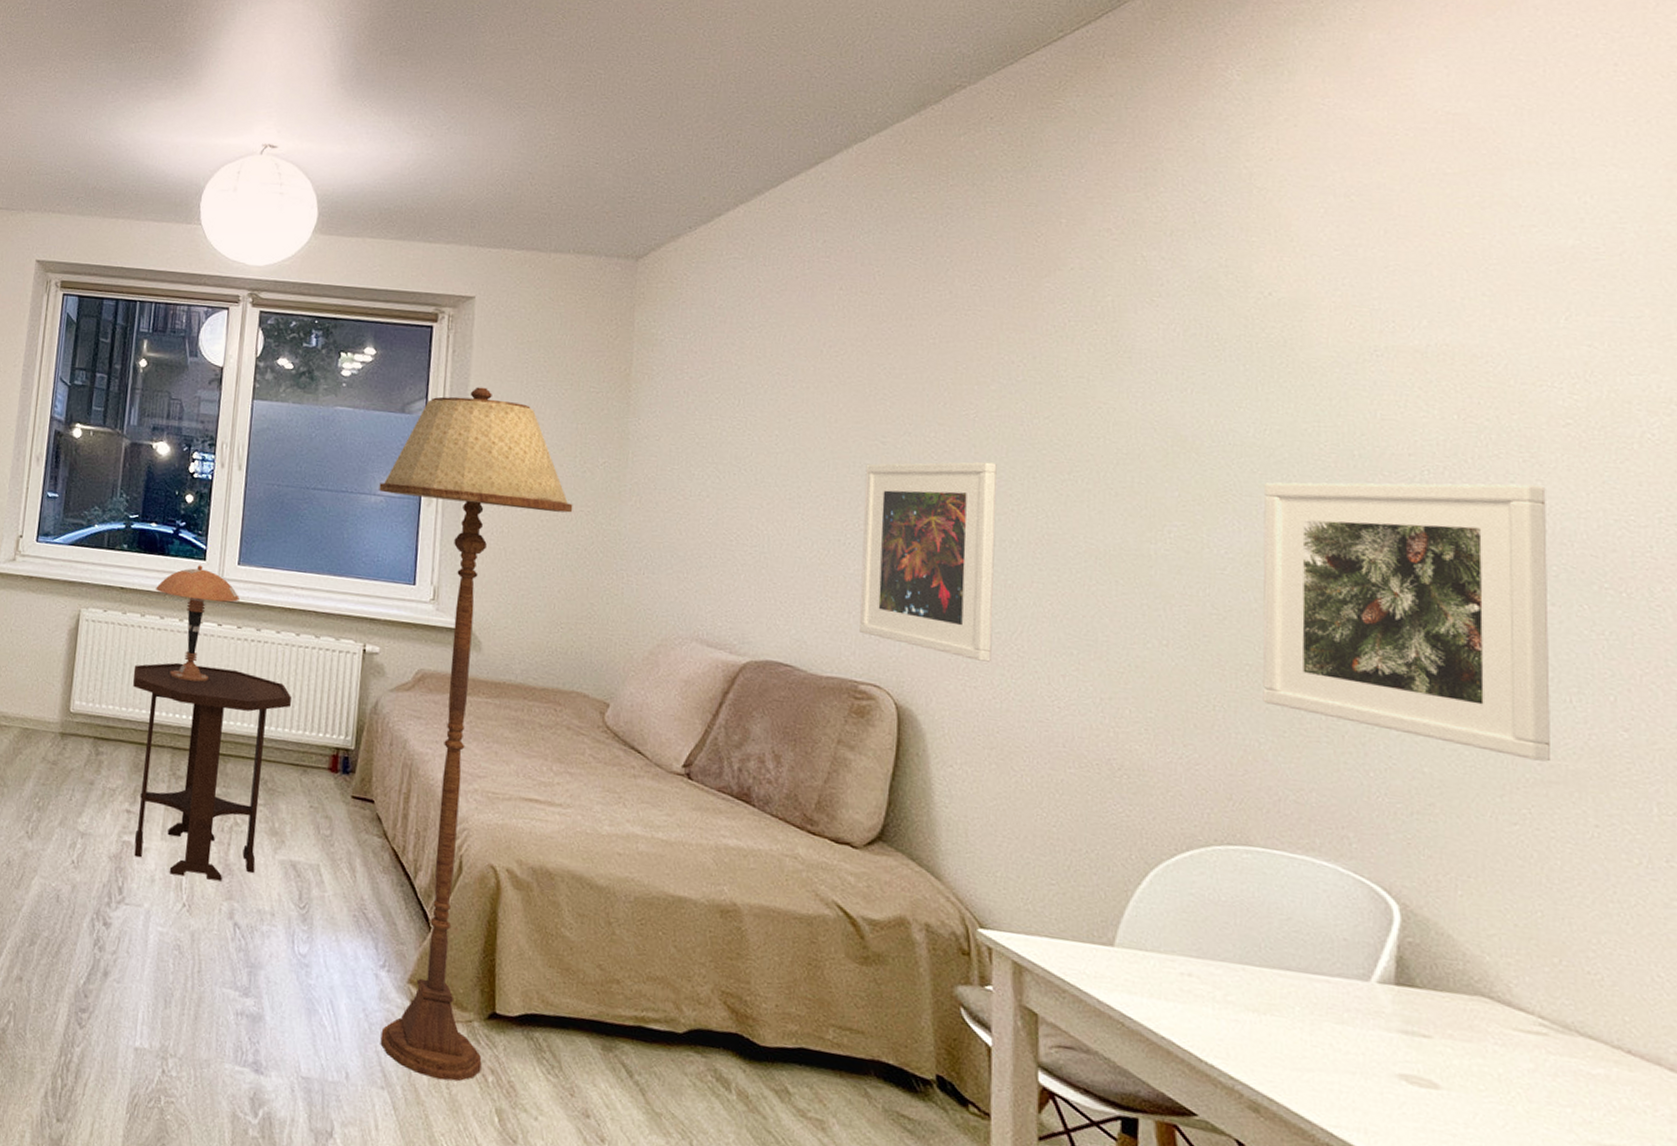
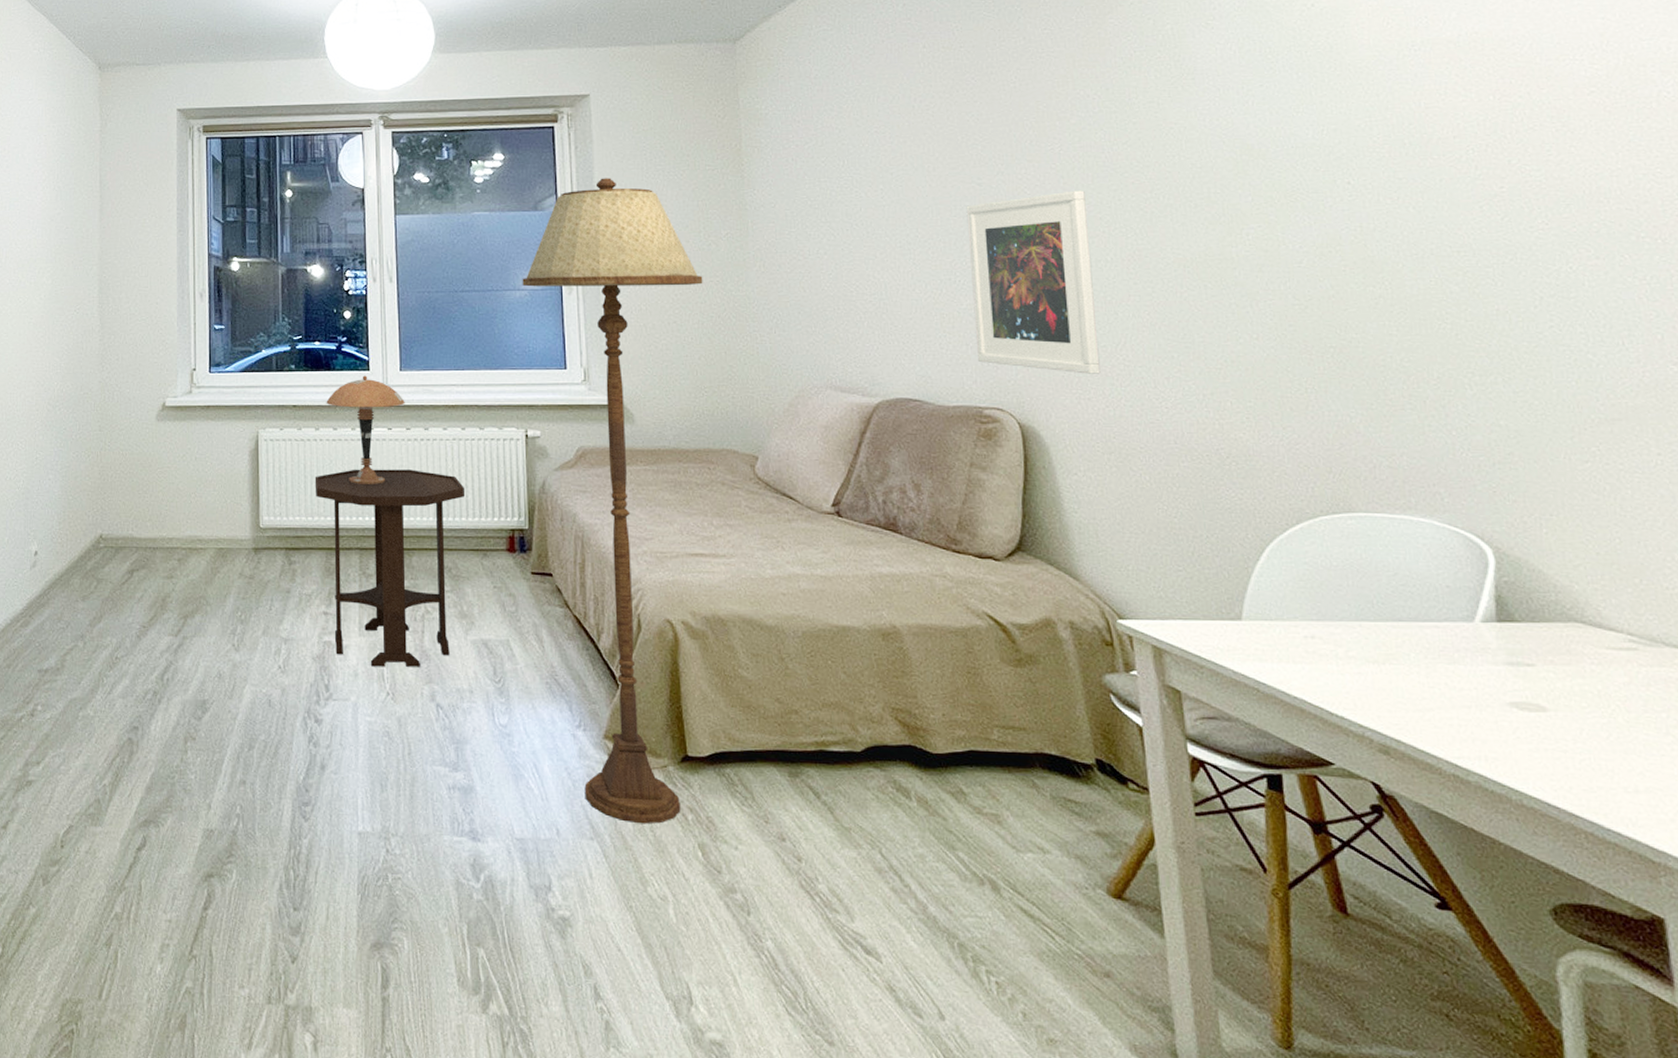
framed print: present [1262,482,1550,762] -> none [1328,151,1611,402]

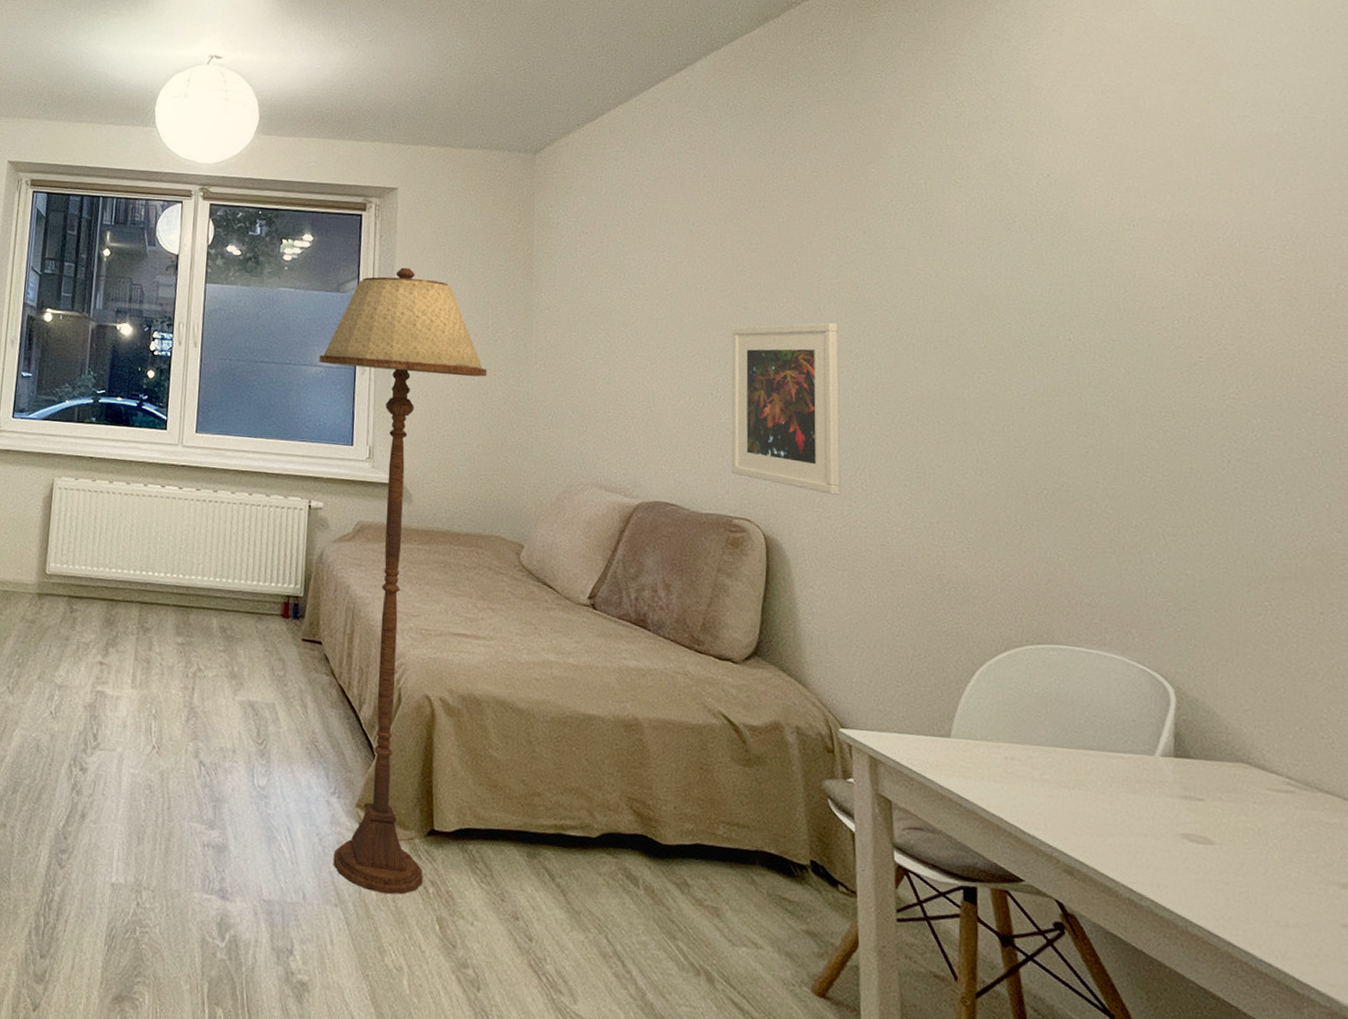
side table: present [314,469,464,667] -> none [102,524,246,724]
table lamp: present [326,375,405,484] -> none [122,434,198,541]

